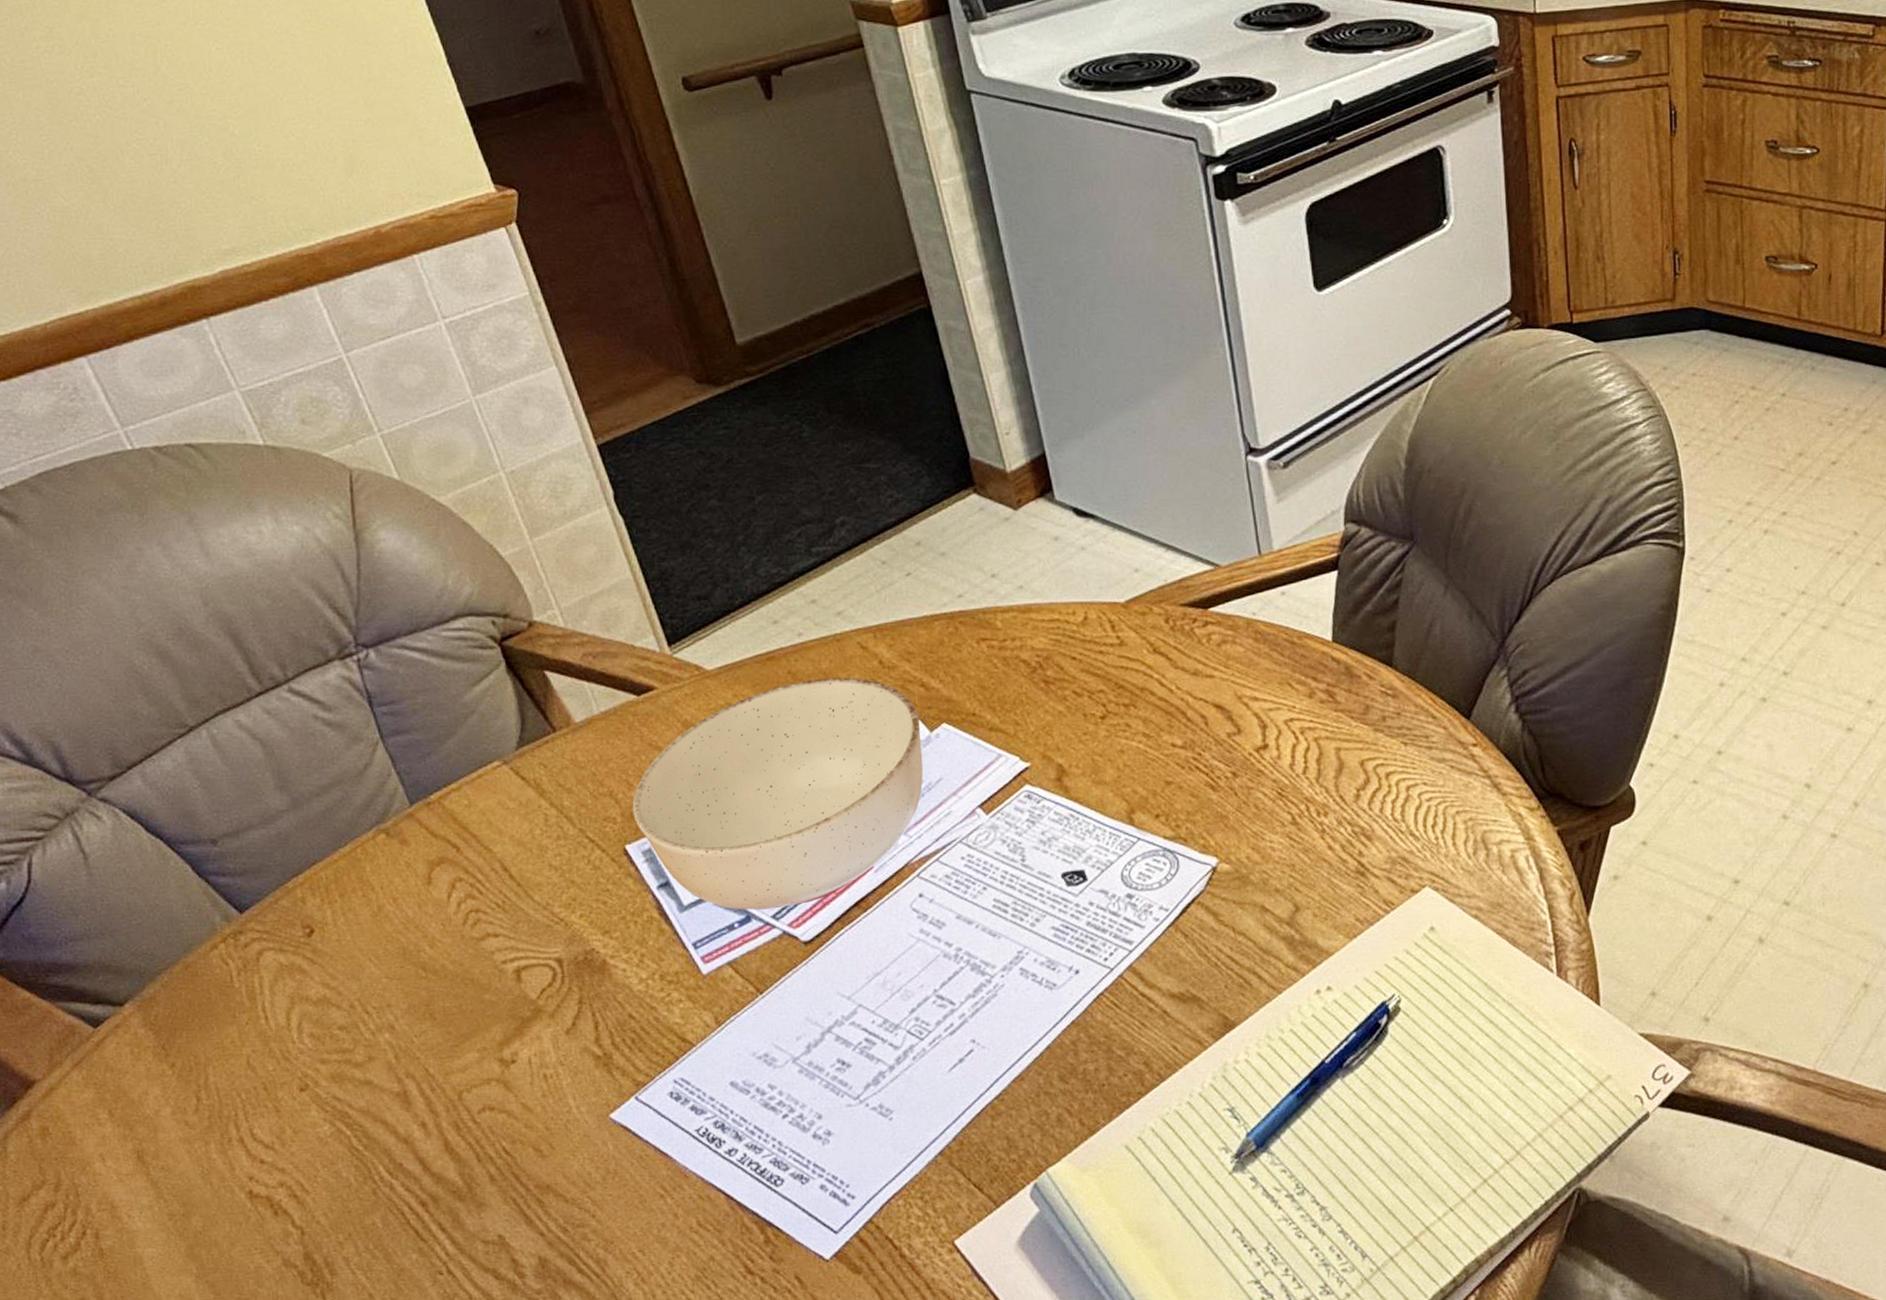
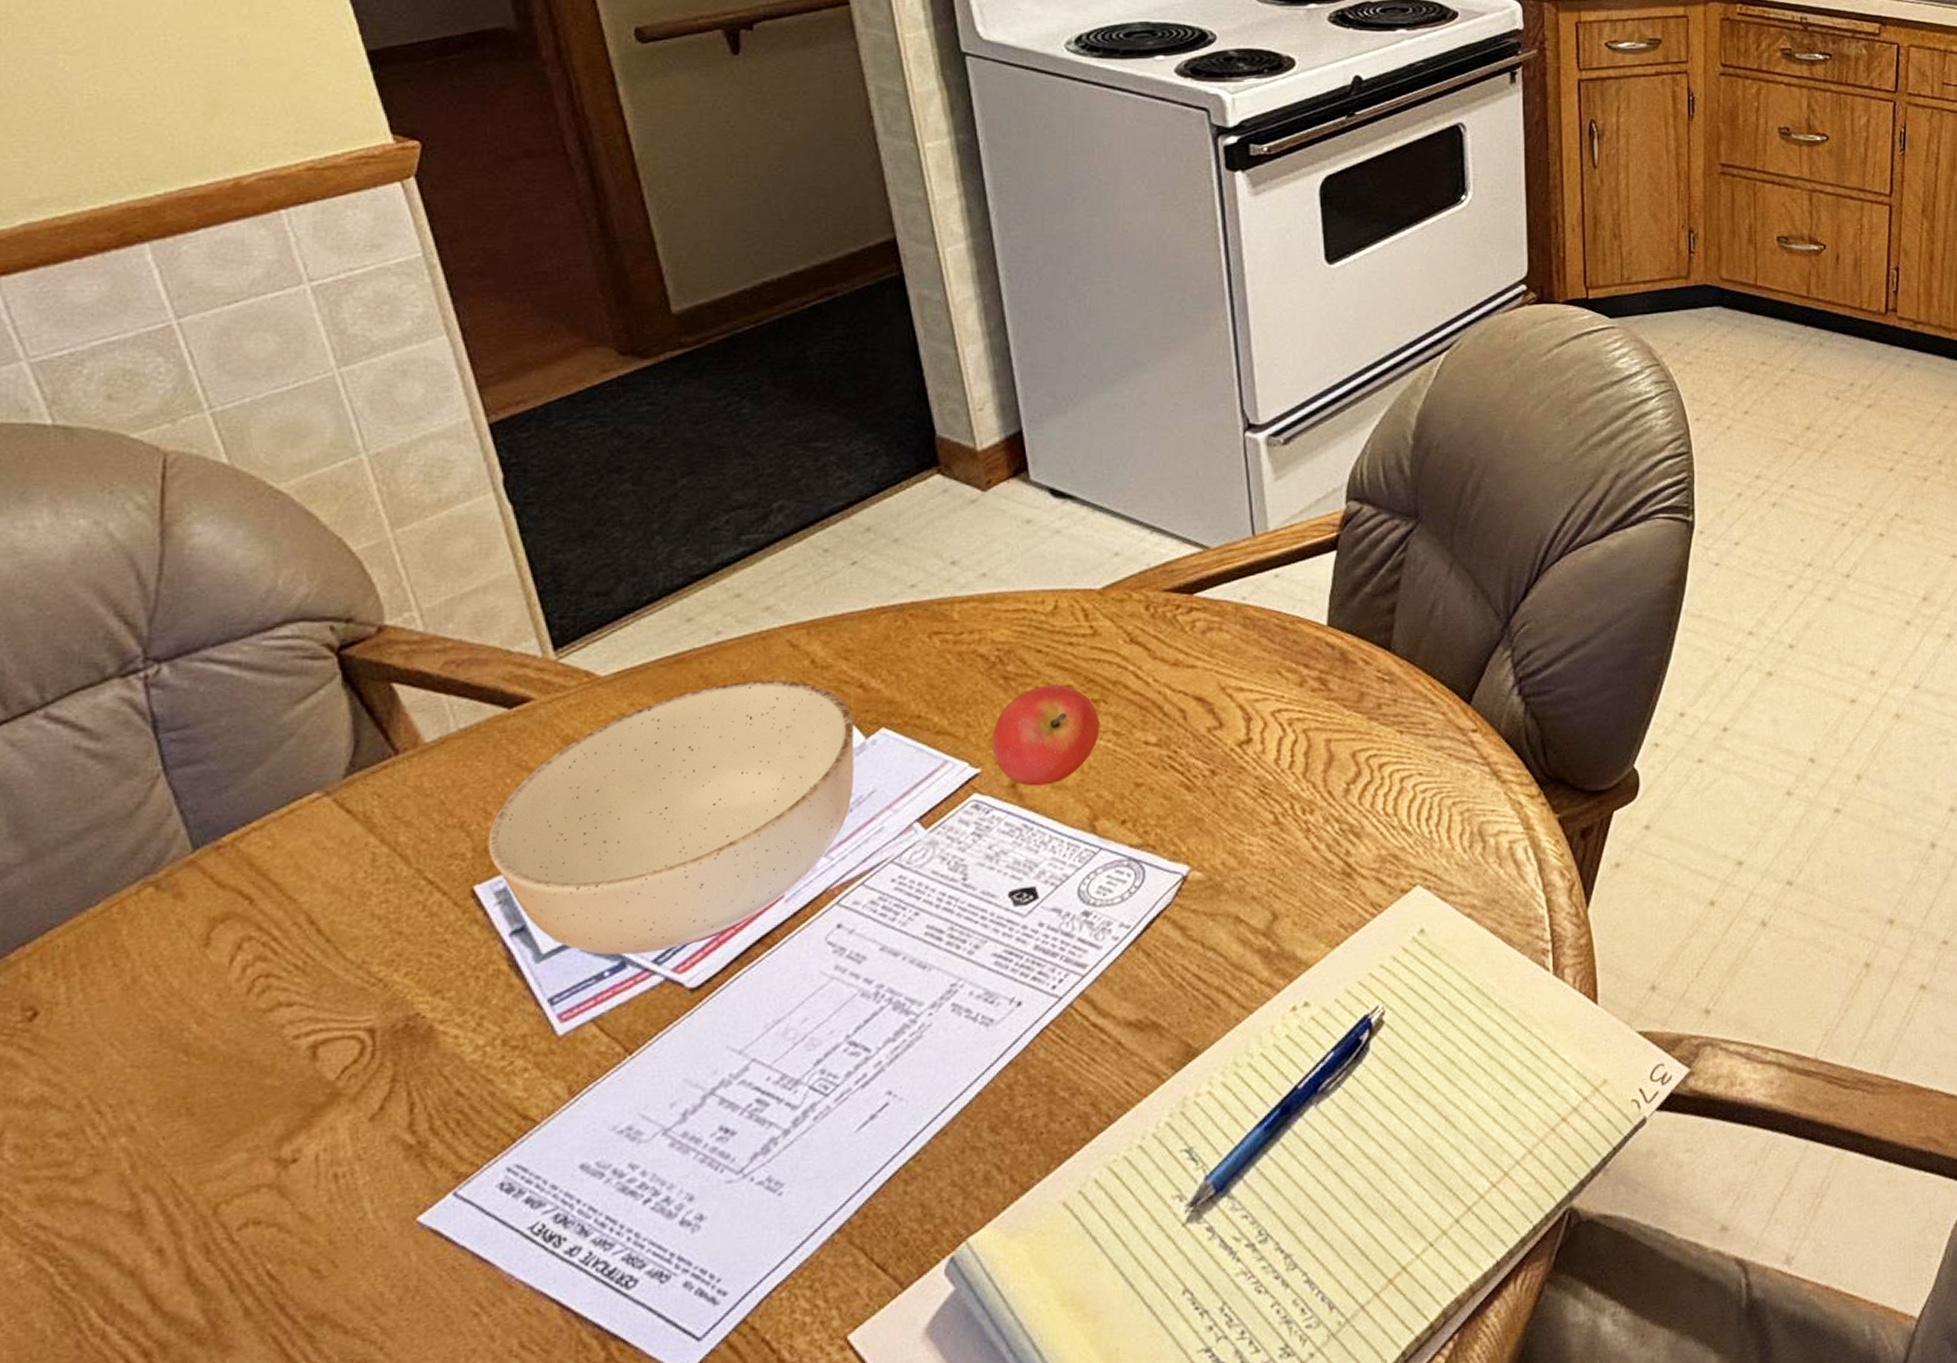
fruit: none [1037,689,1132,780] -> present [991,684,1100,786]

